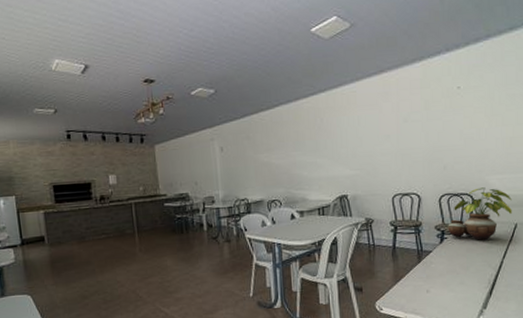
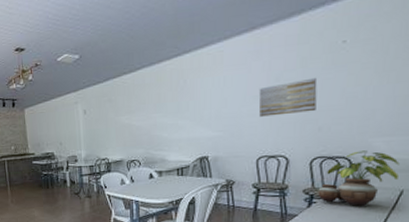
wall art: none [390,119,440,156] -> present [258,77,318,117]

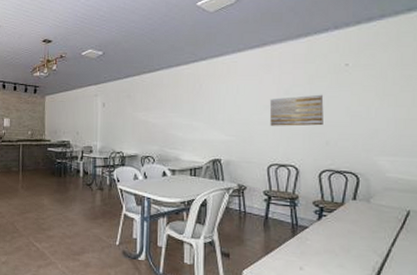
potted plant: present [318,150,400,206] -> none [327,167,404,224]

